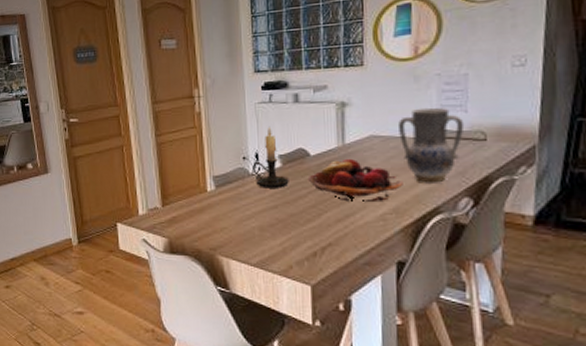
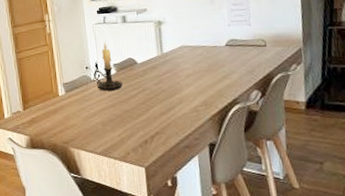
fruit basket: present [307,158,403,202] -> none [136,64,209,98]
vase: present [399,107,465,183] -> none [201,22,250,81]

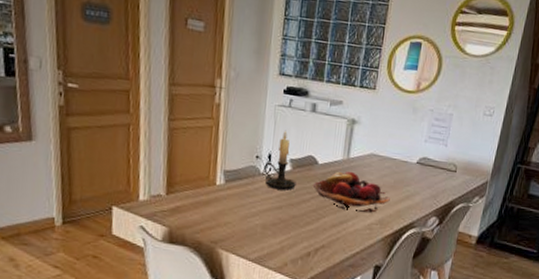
fruit basket: none [136,64,209,98] -> present [312,171,390,213]

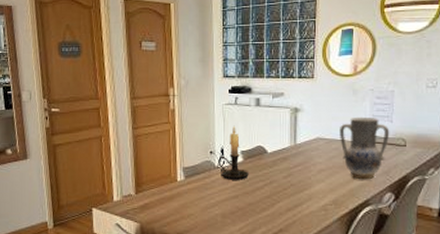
fruit basket: present [312,171,390,213] -> none [264,156,341,194]
vase: none [393,136,443,202] -> present [340,116,390,180]

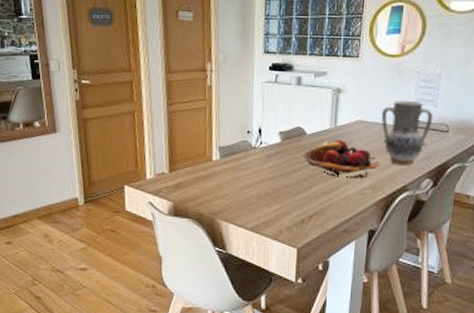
candle holder: present [218,125,249,180] -> none [255,104,287,162]
fruit basket: none [264,156,341,194] -> present [302,139,381,178]

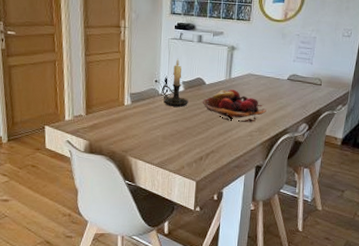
candle holder: none [255,104,287,162] -> present [162,58,188,107]
vase: present [381,100,434,165] -> none [268,57,310,112]

